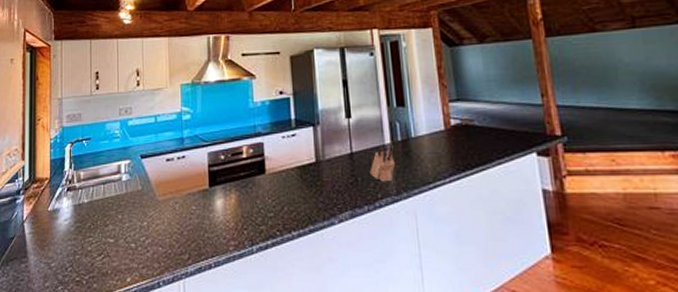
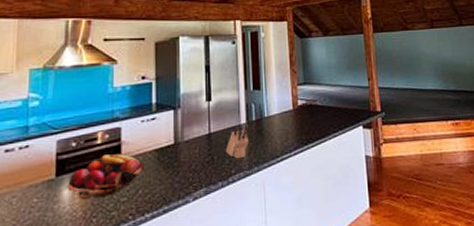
fruit basket: none [220,169,289,212] -> present [67,154,146,200]

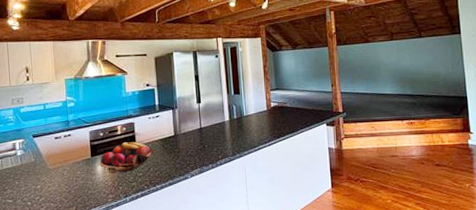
knife block: present [225,123,250,159] -> none [213,121,232,148]

